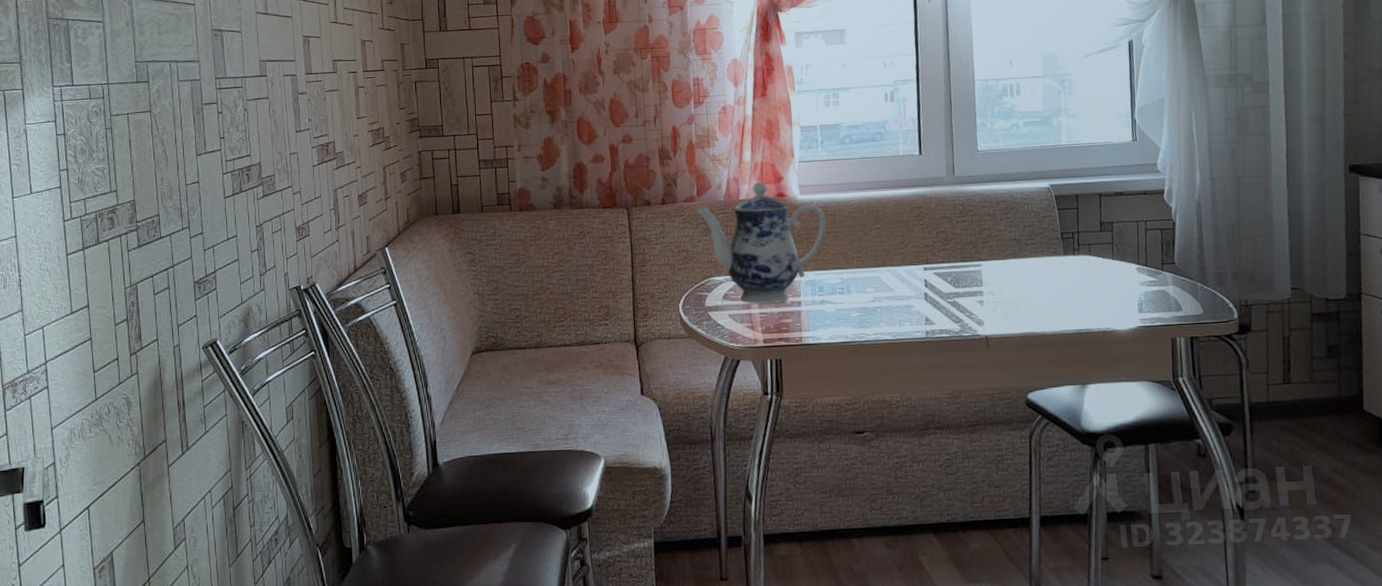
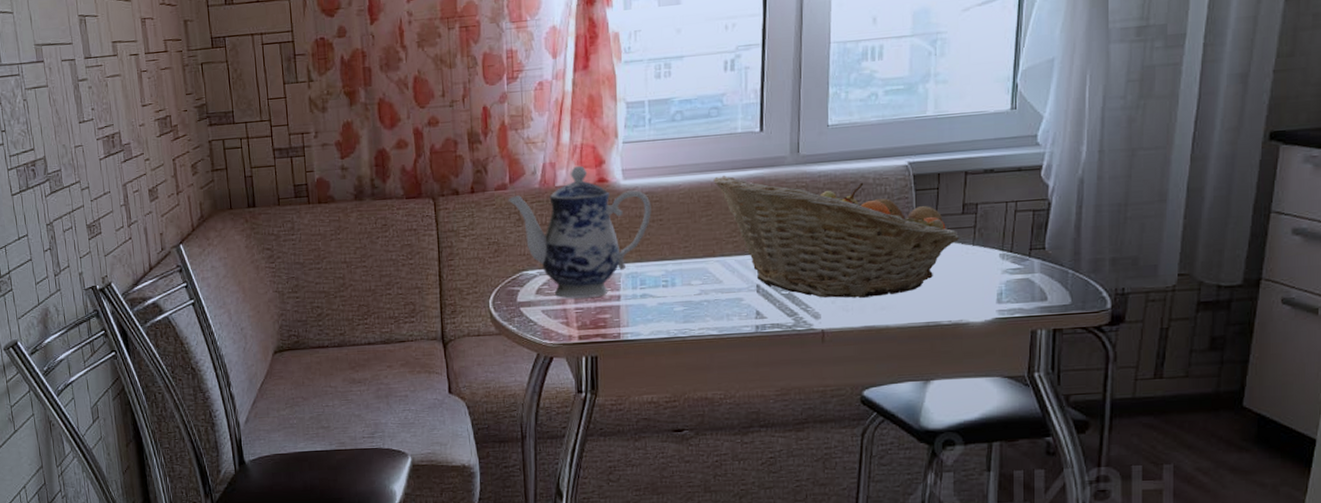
fruit basket: none [880,193,1101,306] -> present [713,175,960,298]

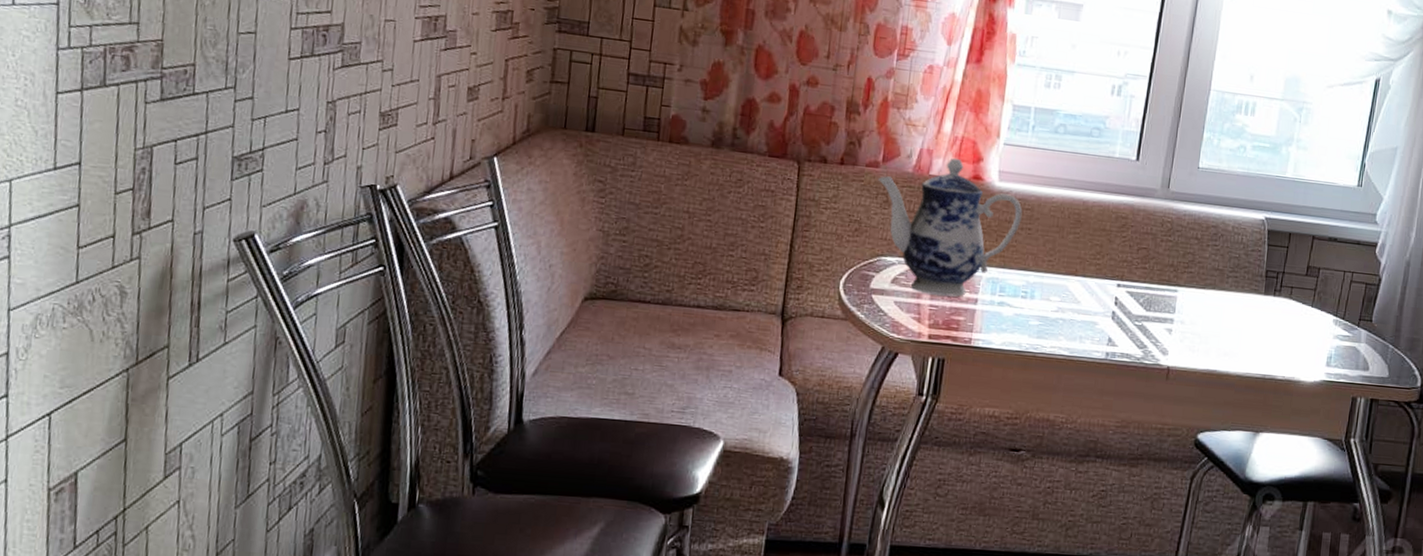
fruit basket: present [713,175,960,298] -> none [1086,196,1301,343]

